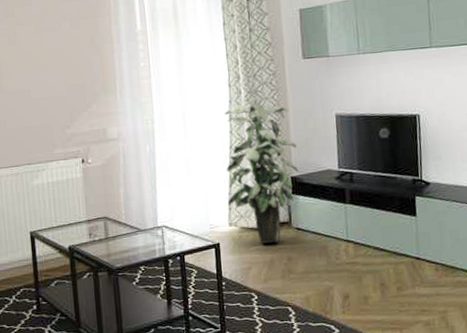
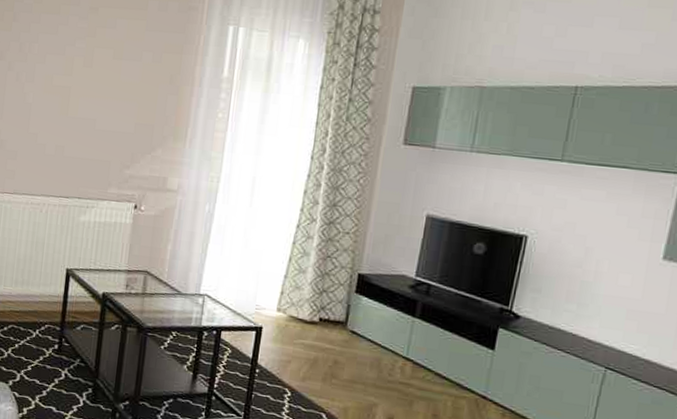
indoor plant: present [225,97,299,244] -> none [280,175,374,341]

